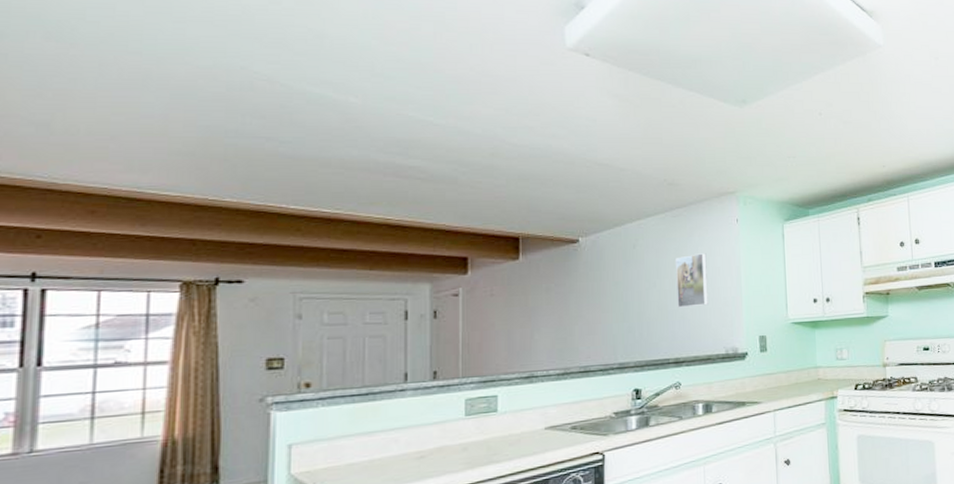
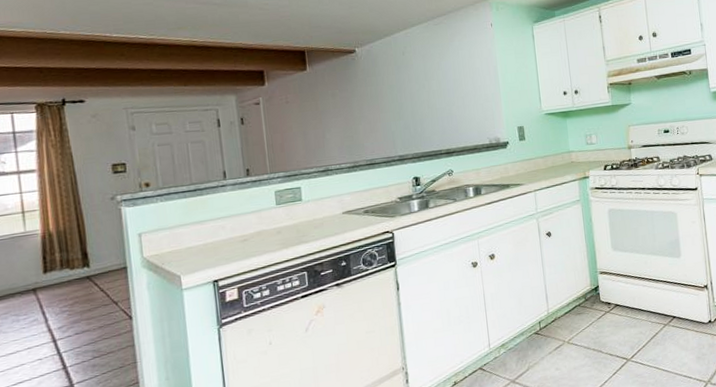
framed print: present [676,253,708,308] -> none [440,56,472,106]

